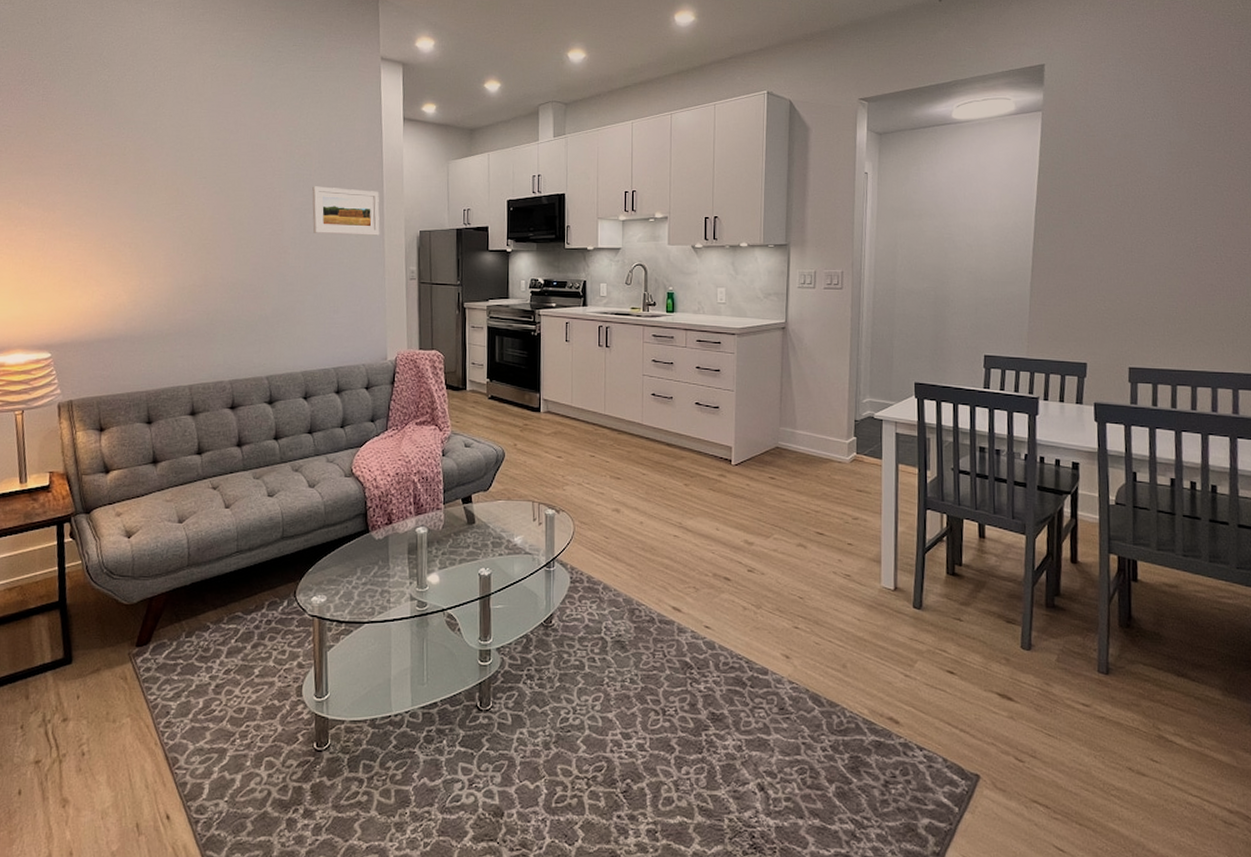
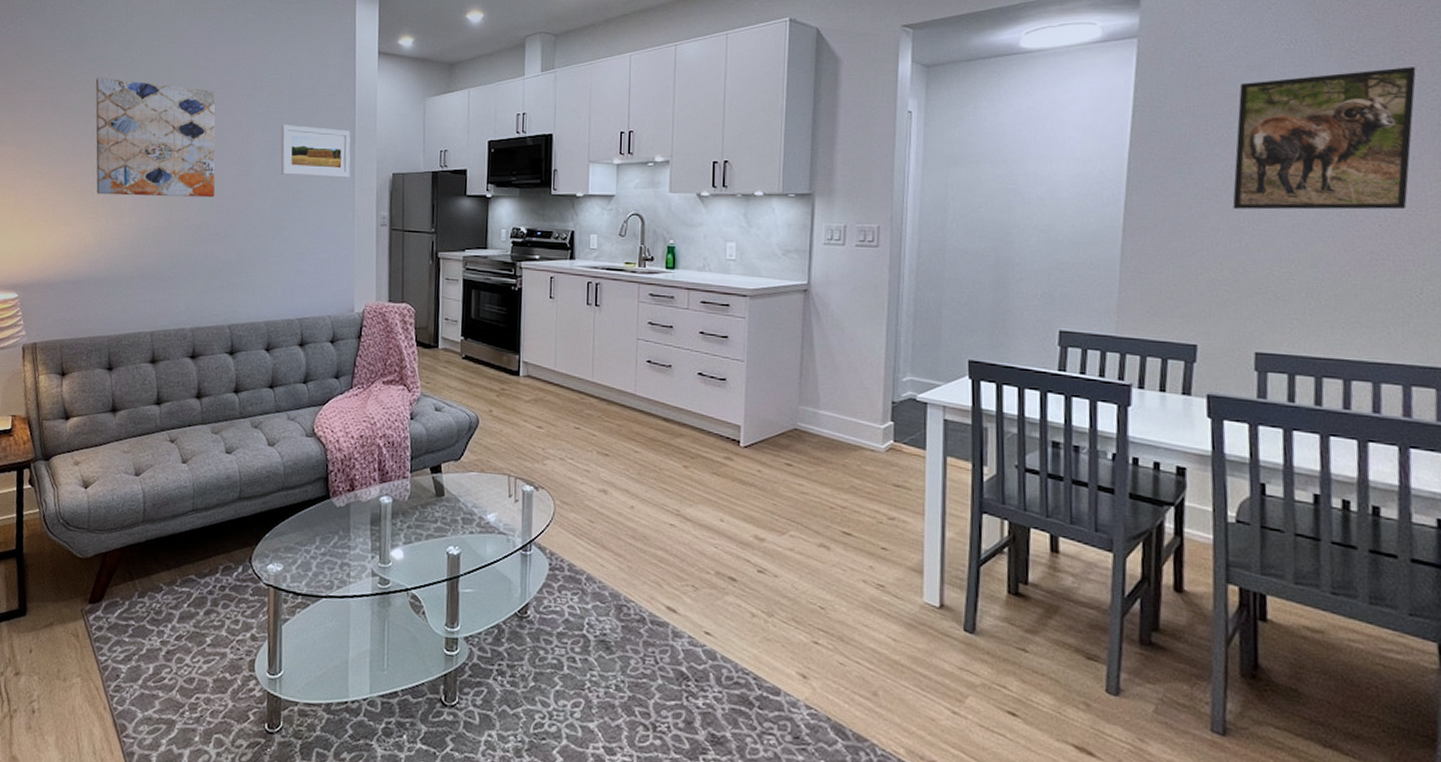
wall art: none [124,140,250,256] -> present [95,77,216,198]
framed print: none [1112,136,1243,252] -> present [1232,67,1416,210]

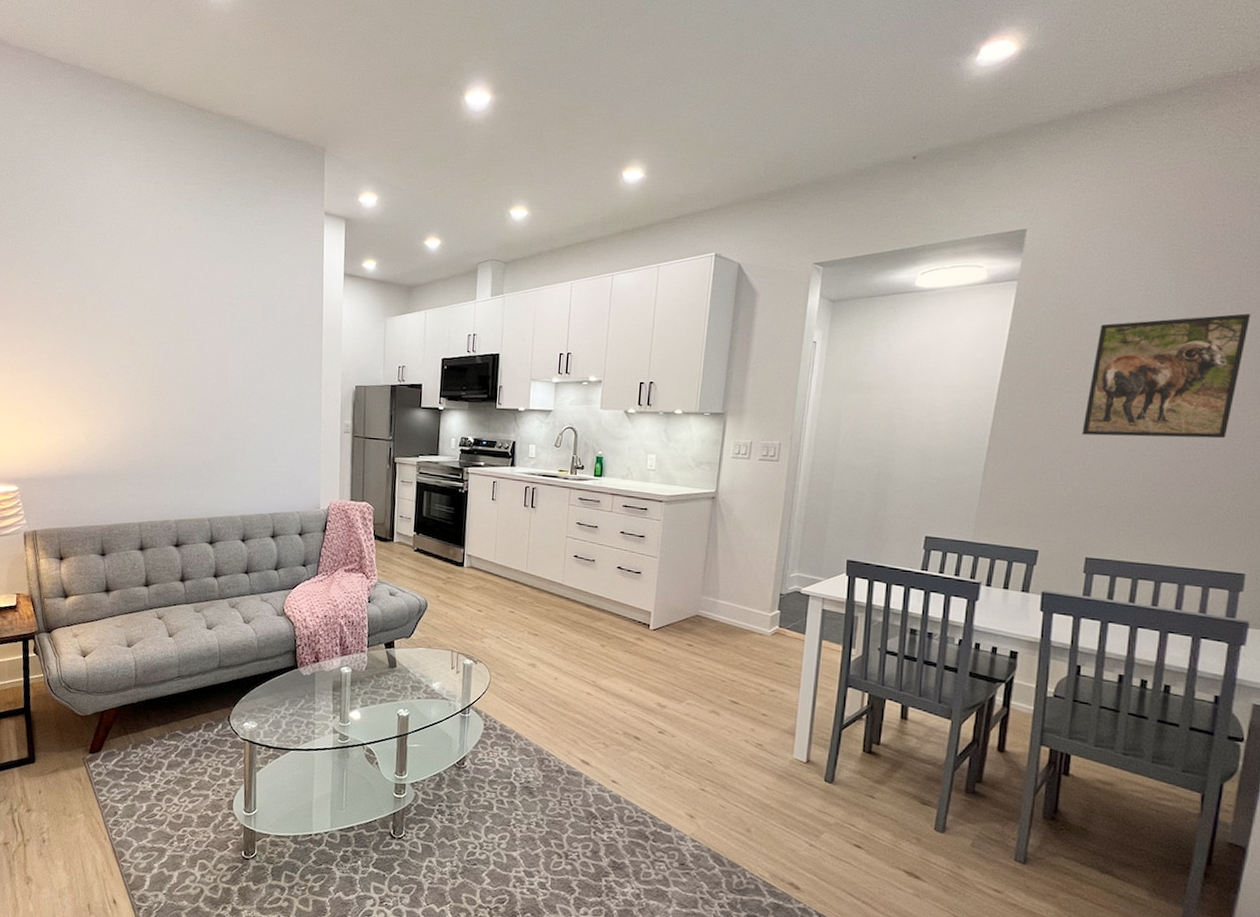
wall art: present [95,77,216,198] -> none [83,290,196,404]
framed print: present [280,124,351,178] -> none [254,339,318,389]

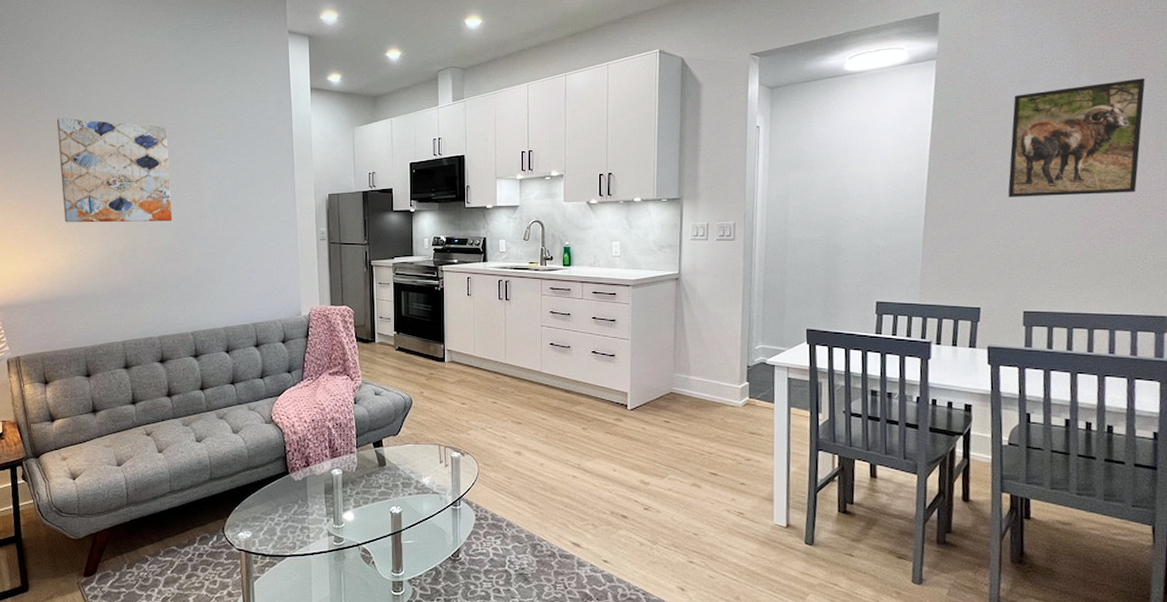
wall art: none [83,290,196,404] -> present [56,117,173,223]

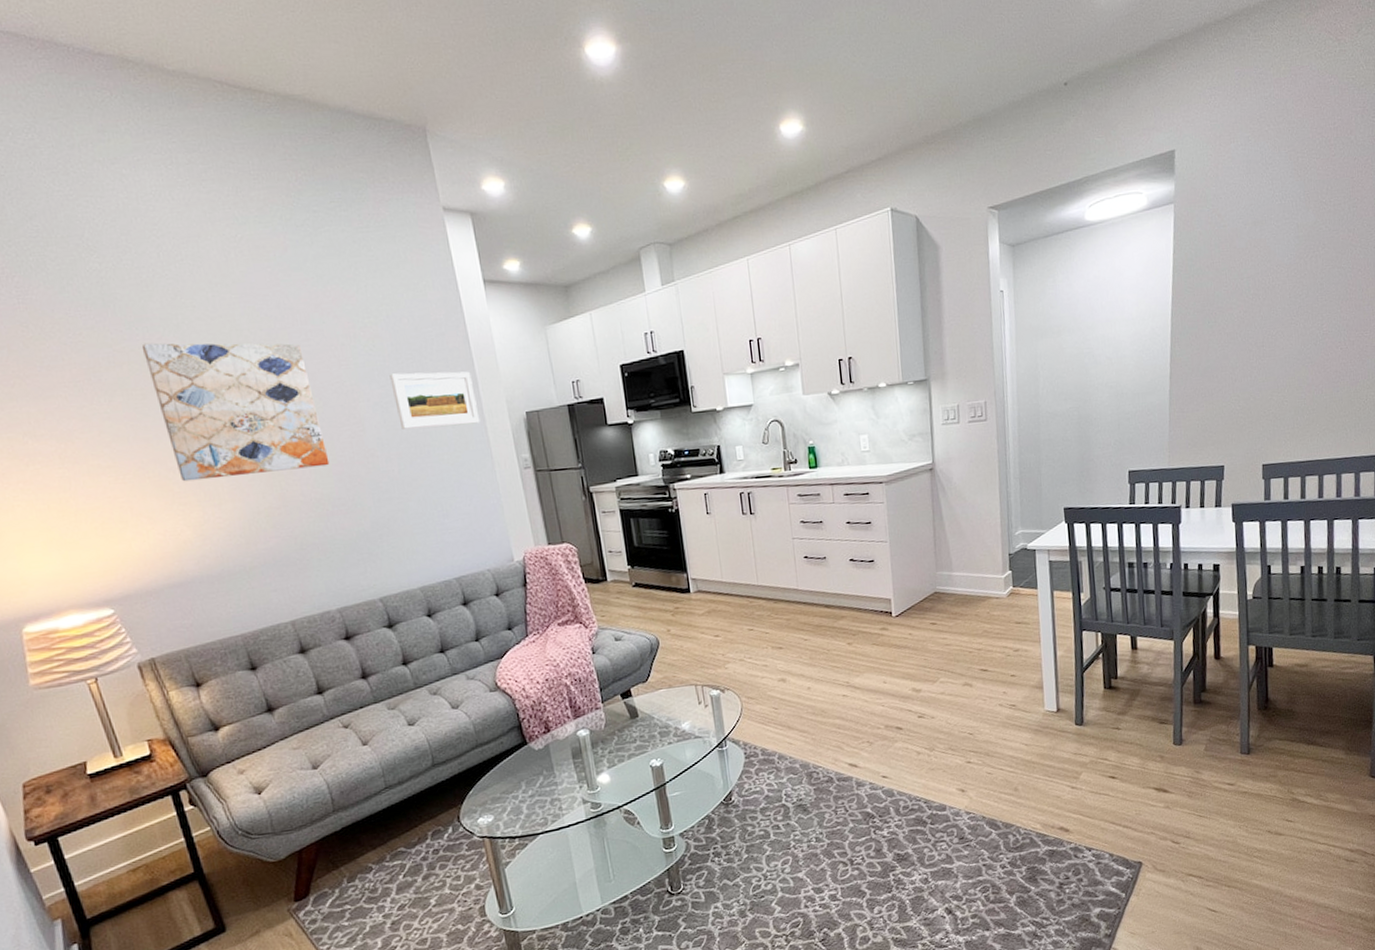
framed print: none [228,155,292,200] -> present [389,371,480,429]
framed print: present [1008,78,1146,197] -> none [1245,212,1365,348]

